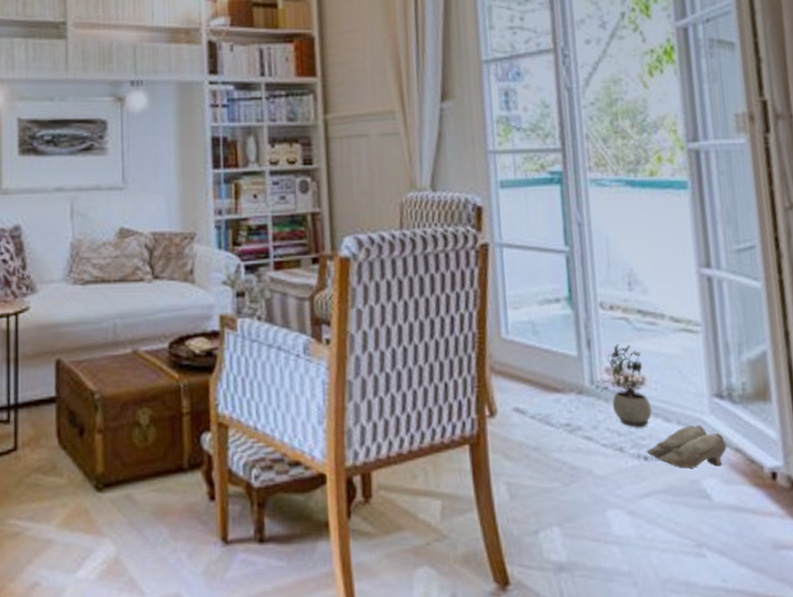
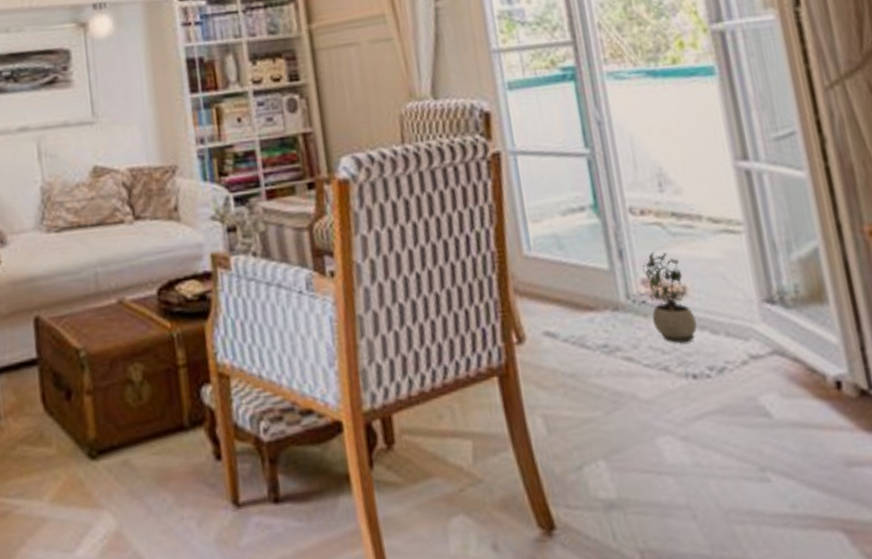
slippers: present [647,425,727,468] -> none [695,335,784,385]

